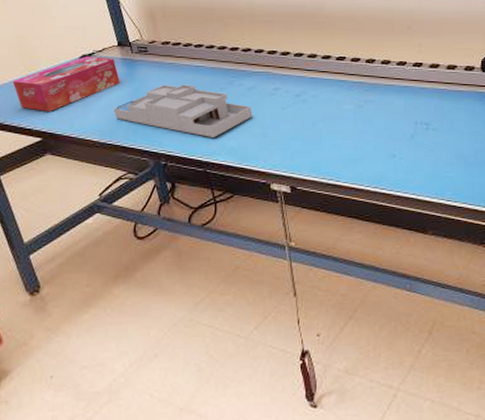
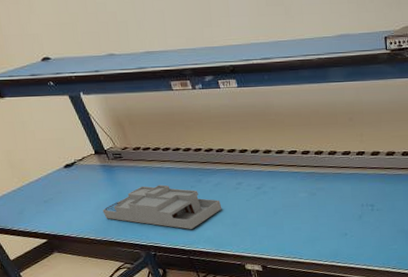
tissue box: present [12,56,120,111] -> none [10,165,103,217]

